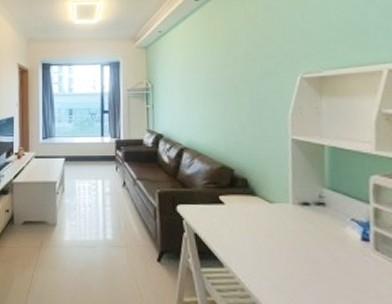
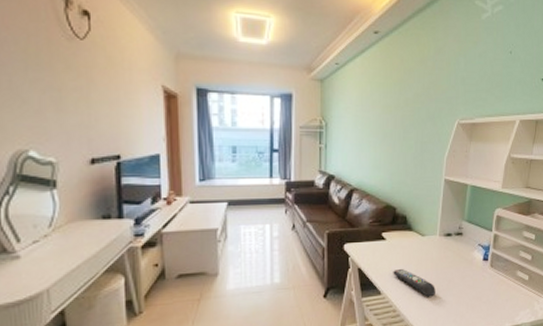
remote control: none [236,240,296,279] -> present [393,269,435,297]

